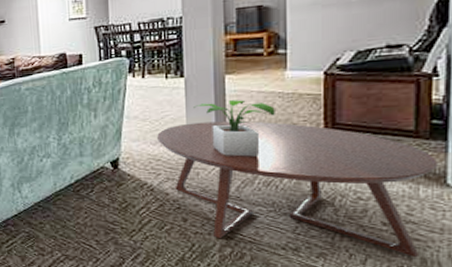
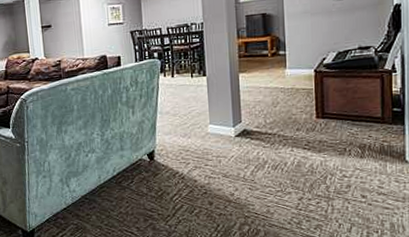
coffee table: present [157,121,439,258] -> none [186,113,399,224]
potted plant: present [193,100,275,157] -> none [215,95,279,145]

